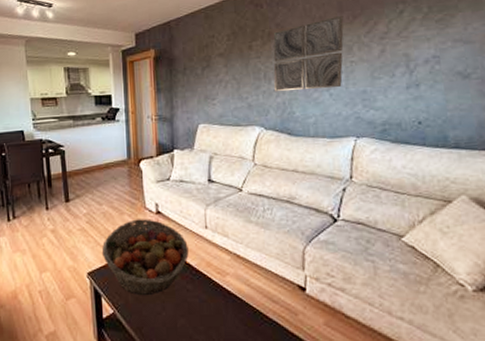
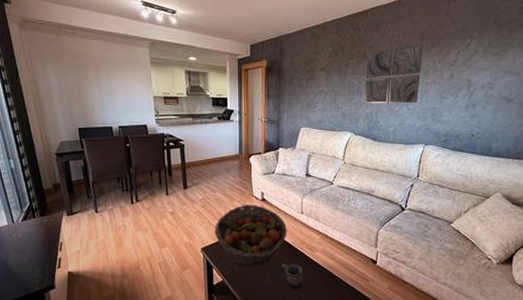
mug: none [184,291,213,325] -> present [281,263,303,290]

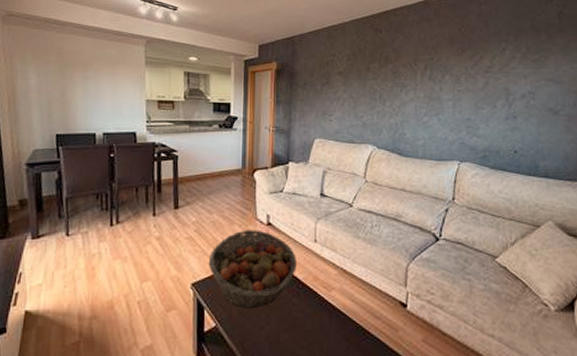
mug: present [281,263,303,290] -> none [289,305,316,340]
wall art: present [364,43,424,104] -> none [387,47,454,114]

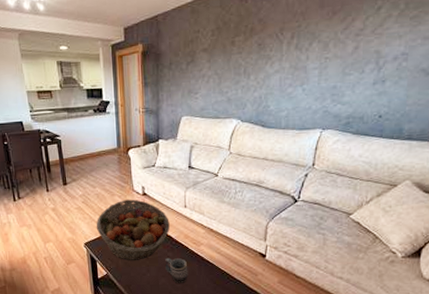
mug: none [289,305,316,340] -> present [165,257,188,283]

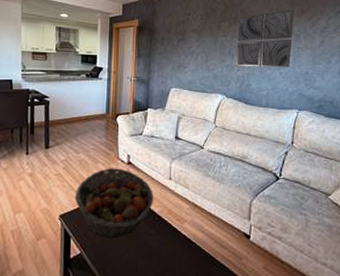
mug: present [165,257,188,283] -> none [146,235,170,267]
wall art: none [252,11,324,87] -> present [235,9,295,67]

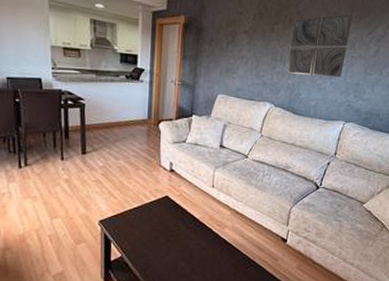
fruit basket: present [74,168,153,237] -> none [114,175,195,242]

